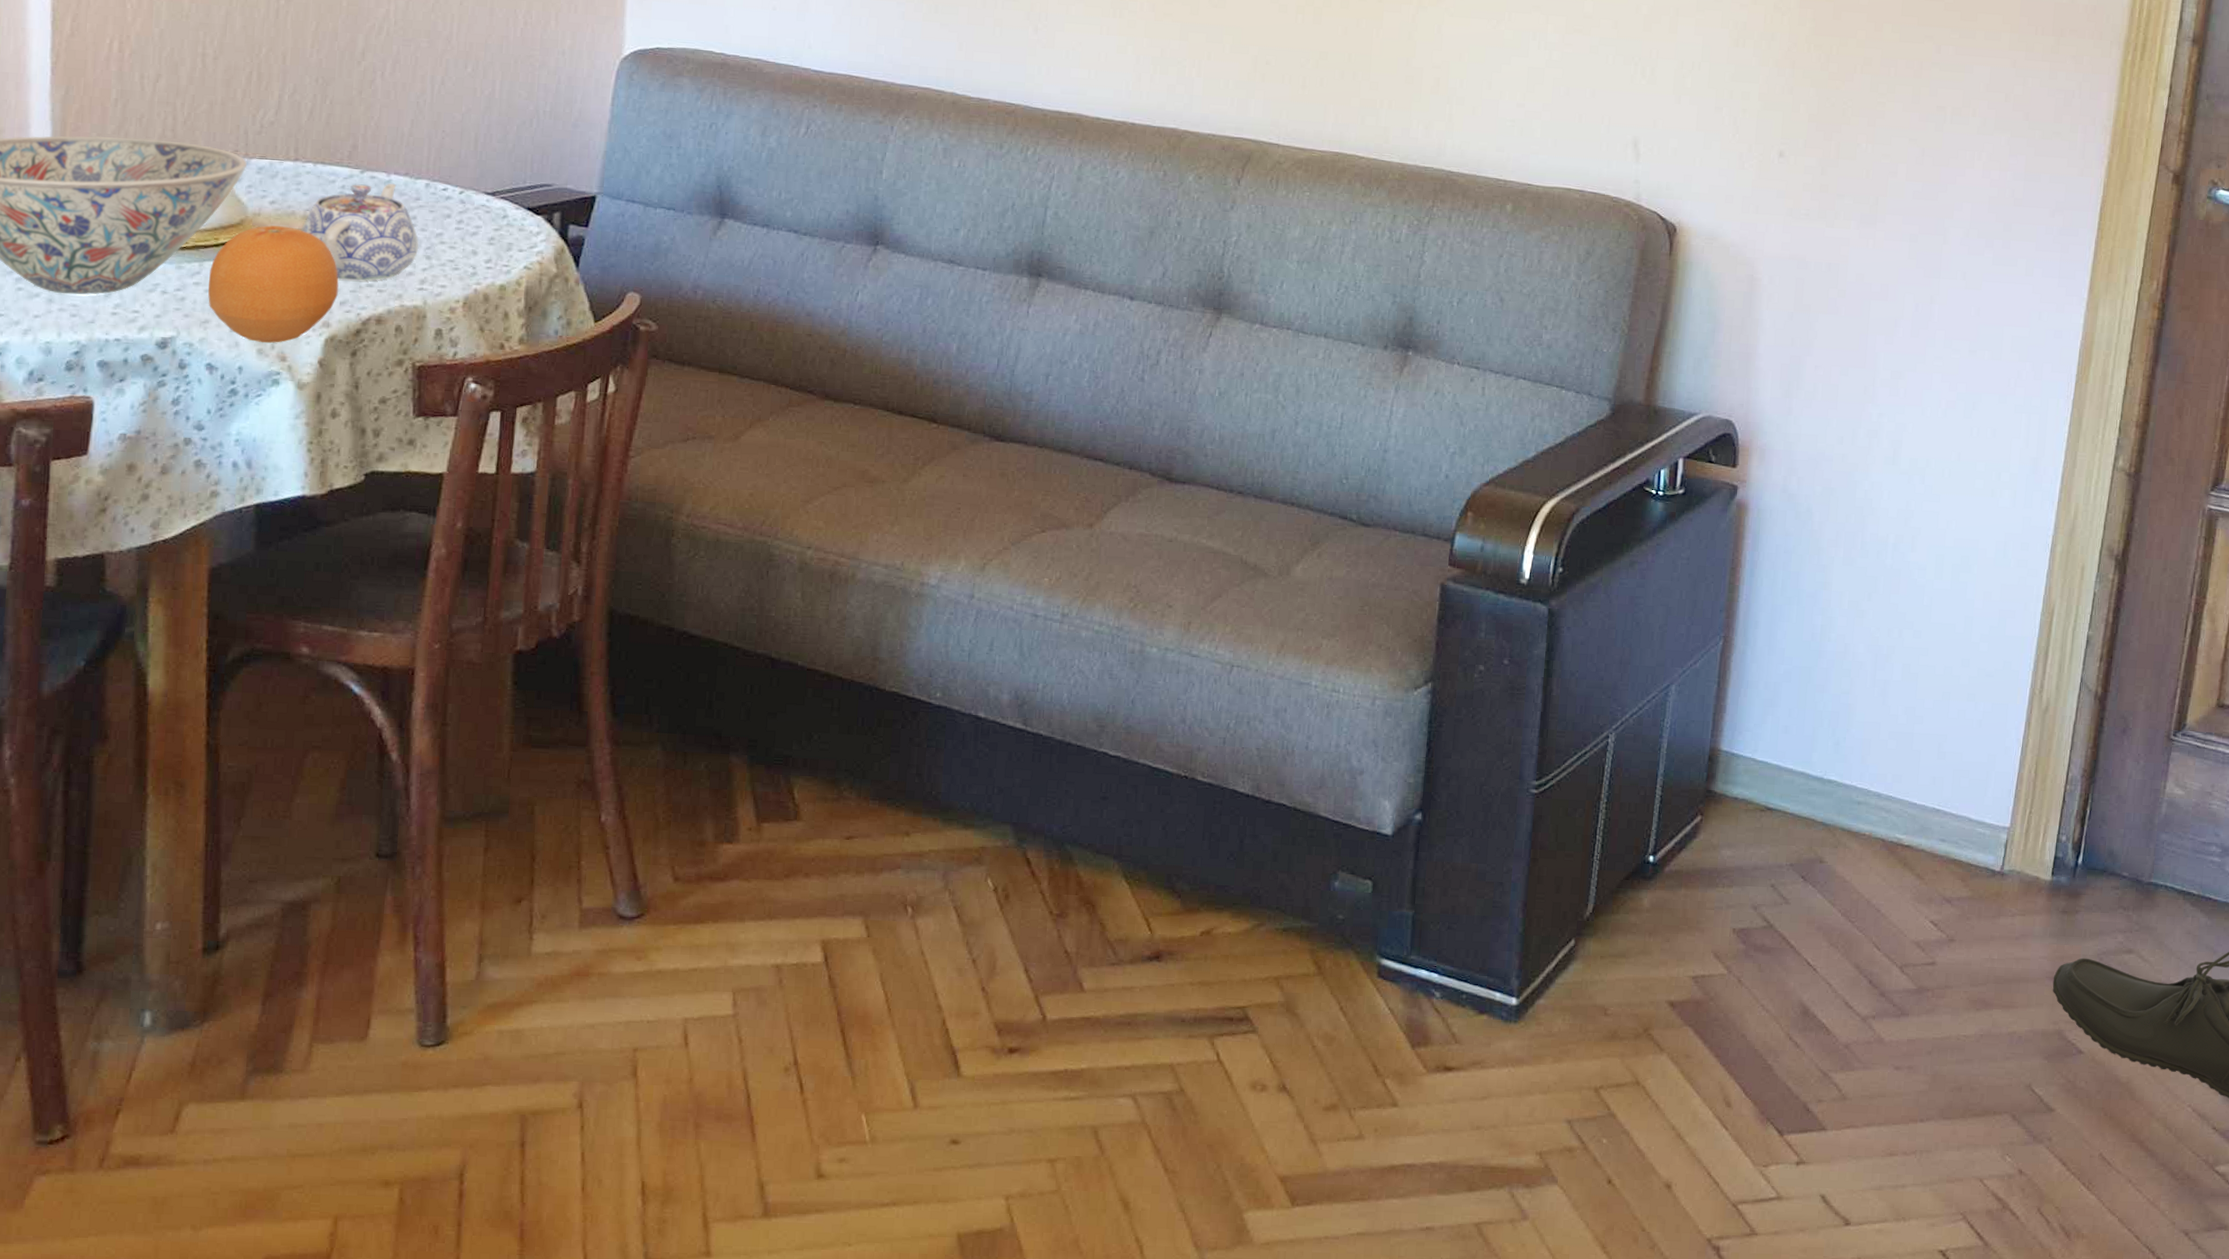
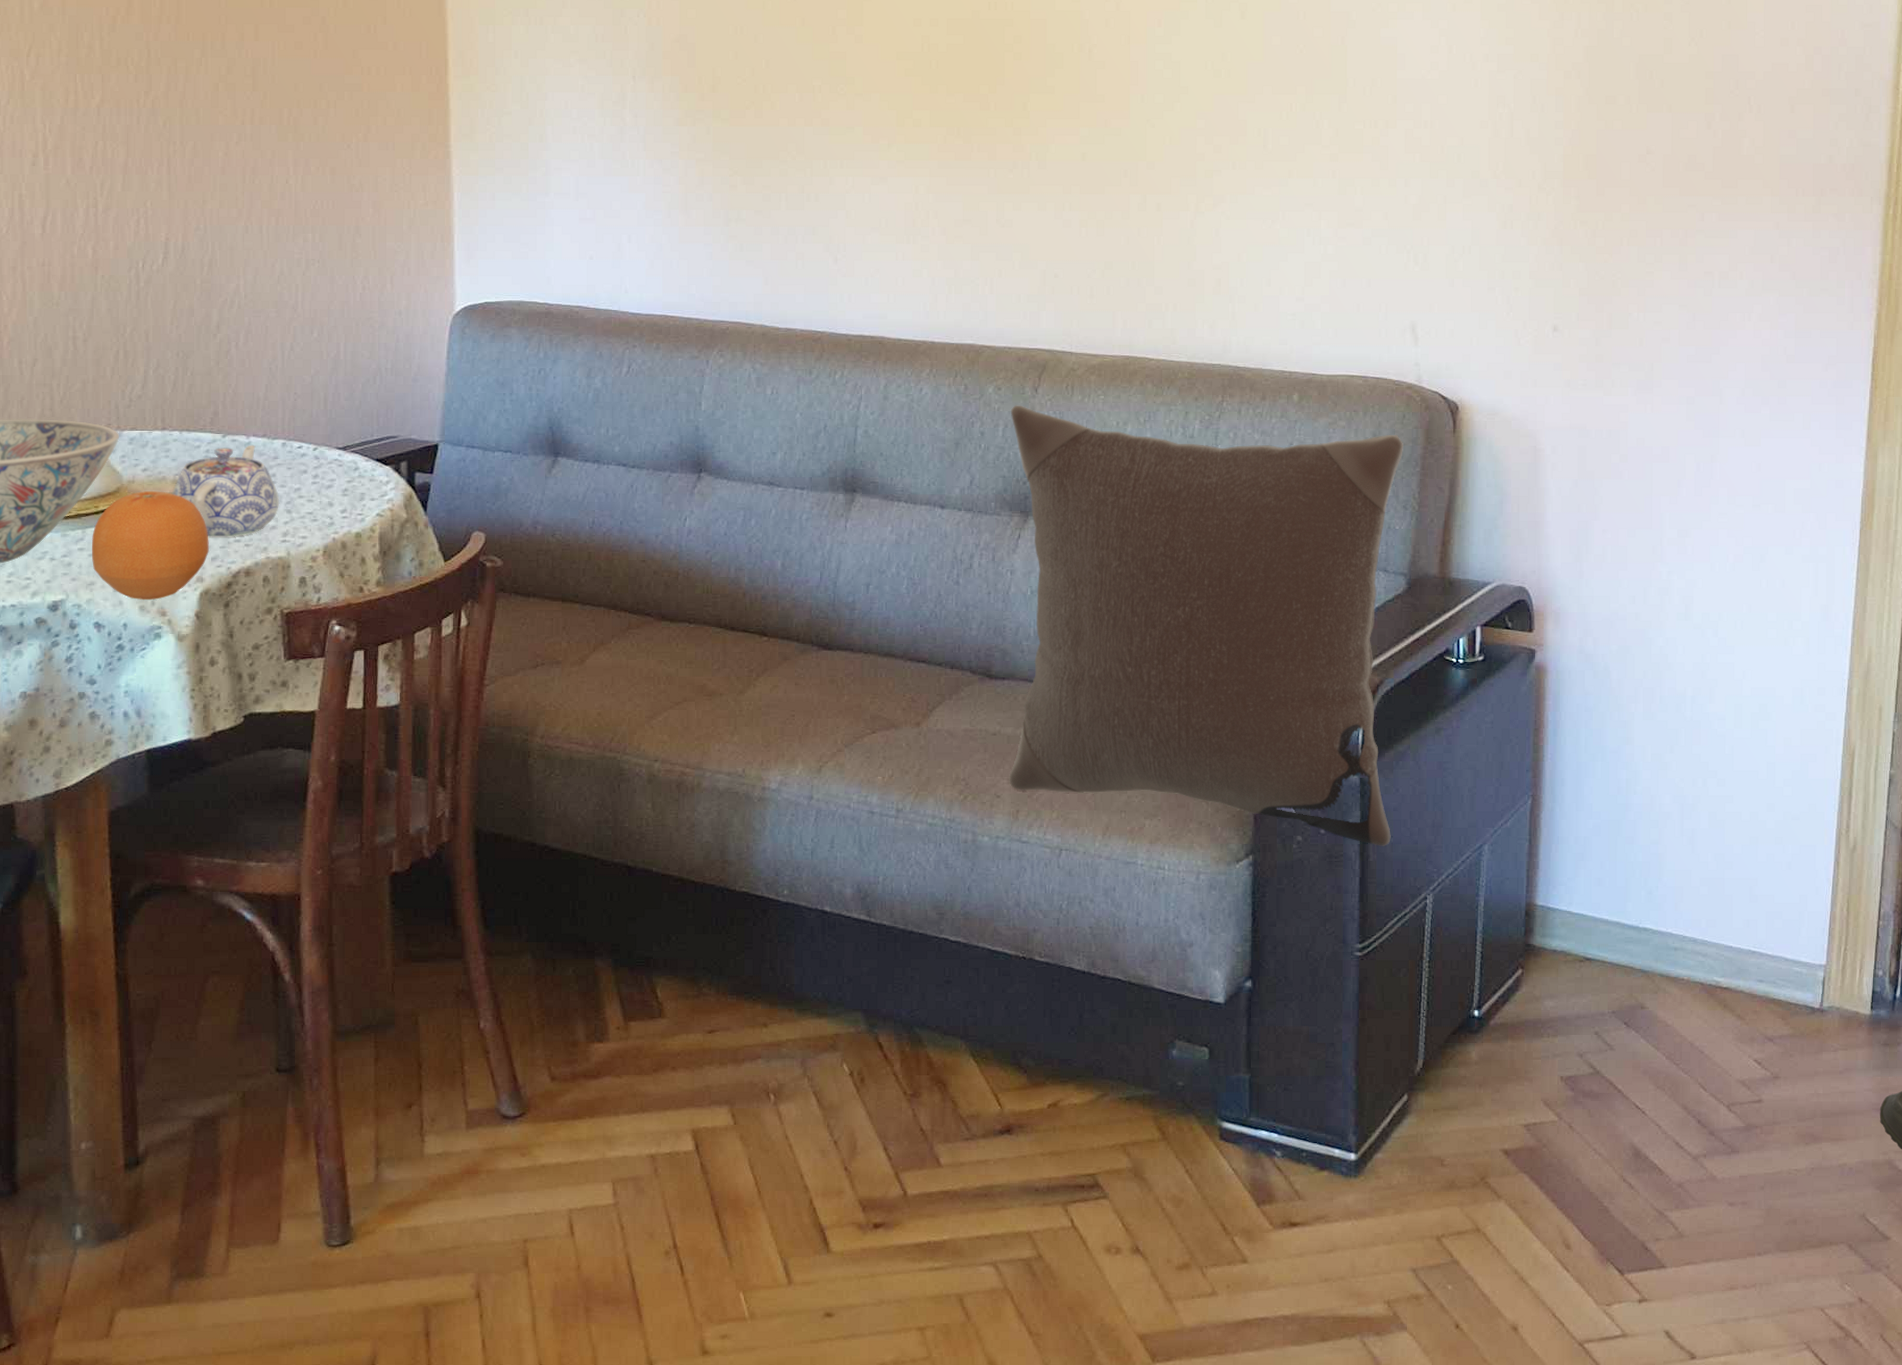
pillow: none [1182,196,1617,681] -> present [1009,405,1403,846]

